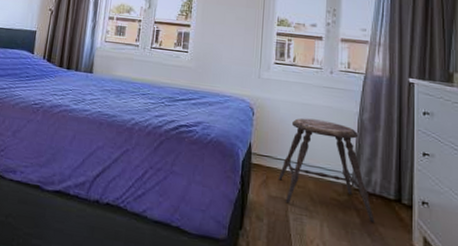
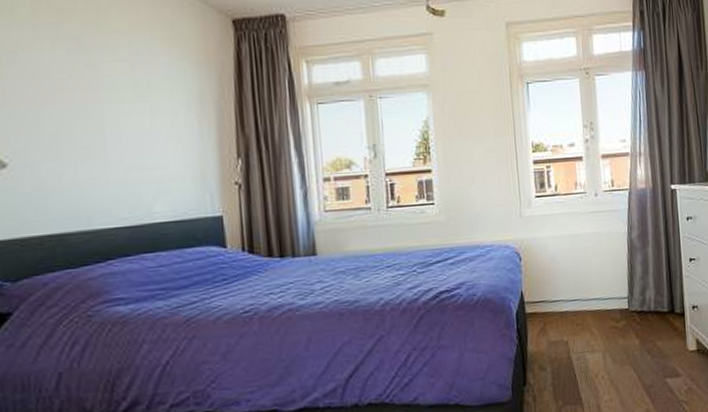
stool: present [278,117,375,223] -> none [555,248,653,345]

